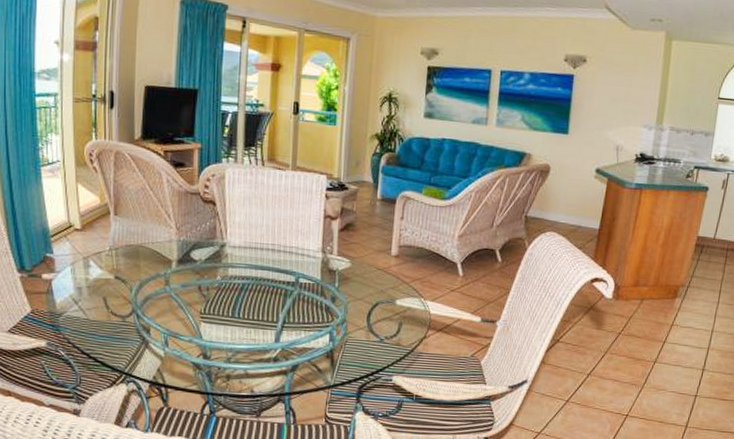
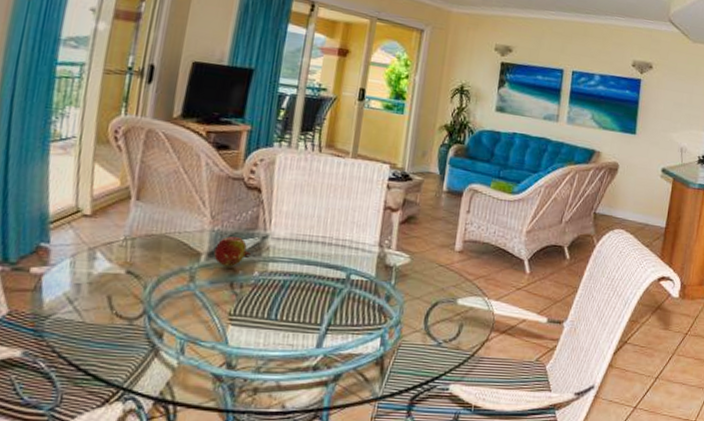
fruit: none [182,245,214,272] -> present [214,236,252,267]

